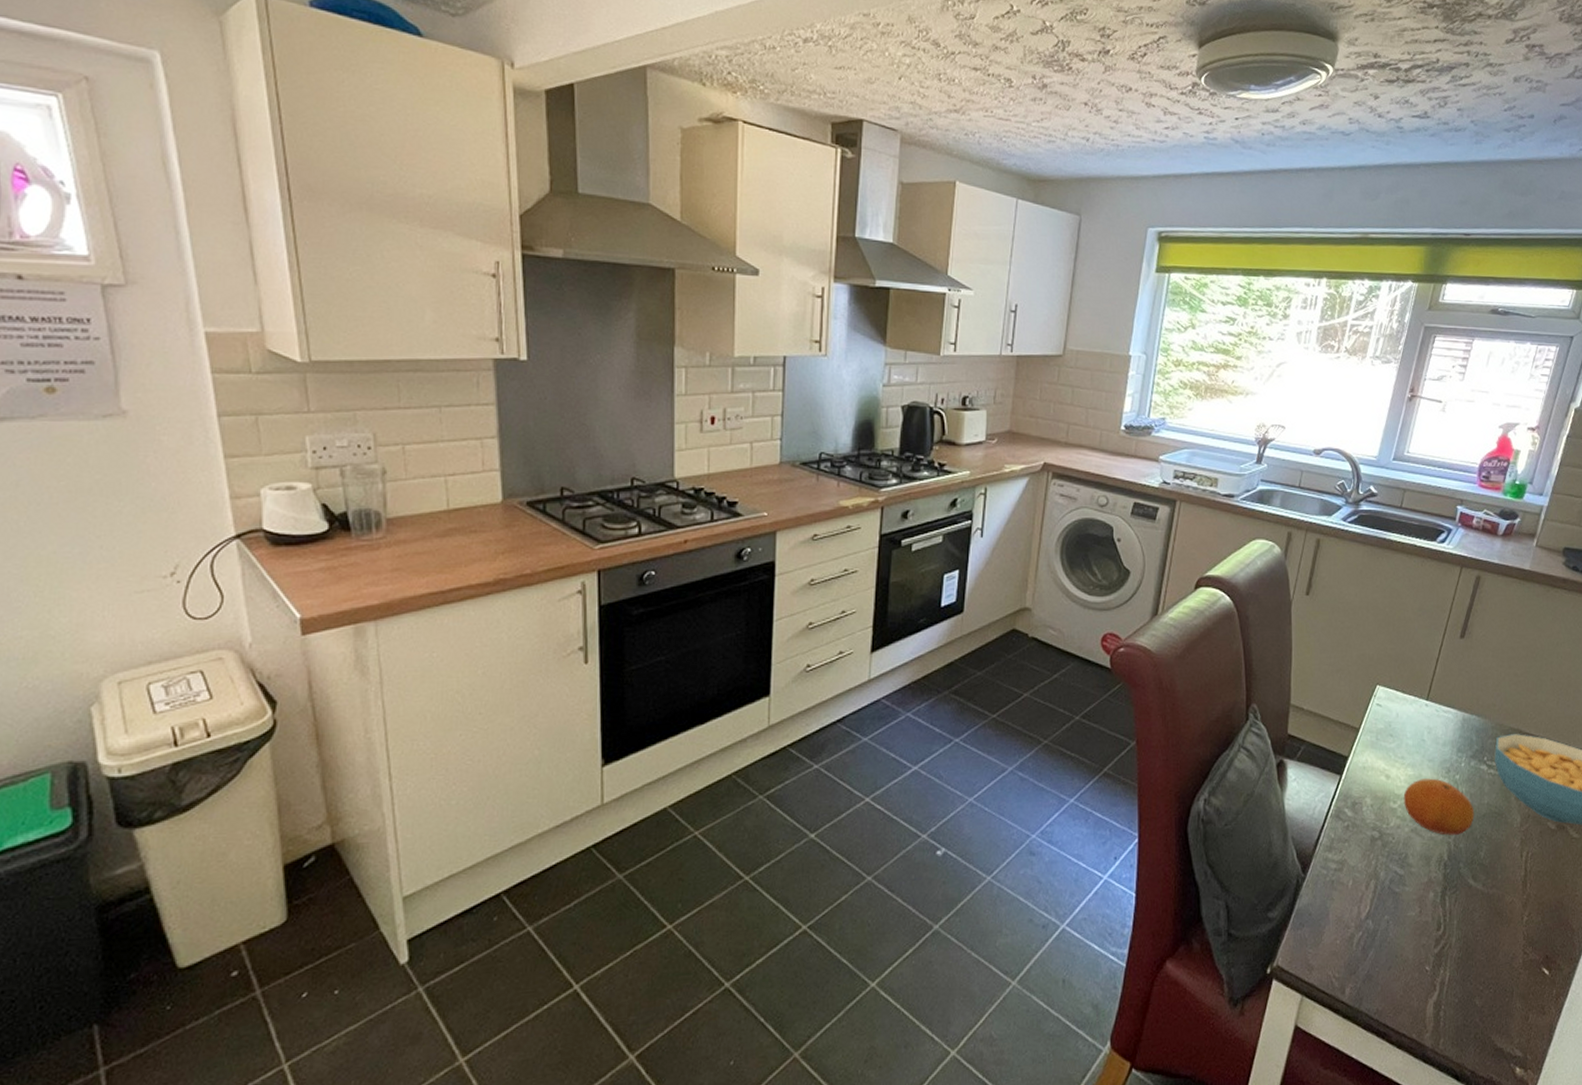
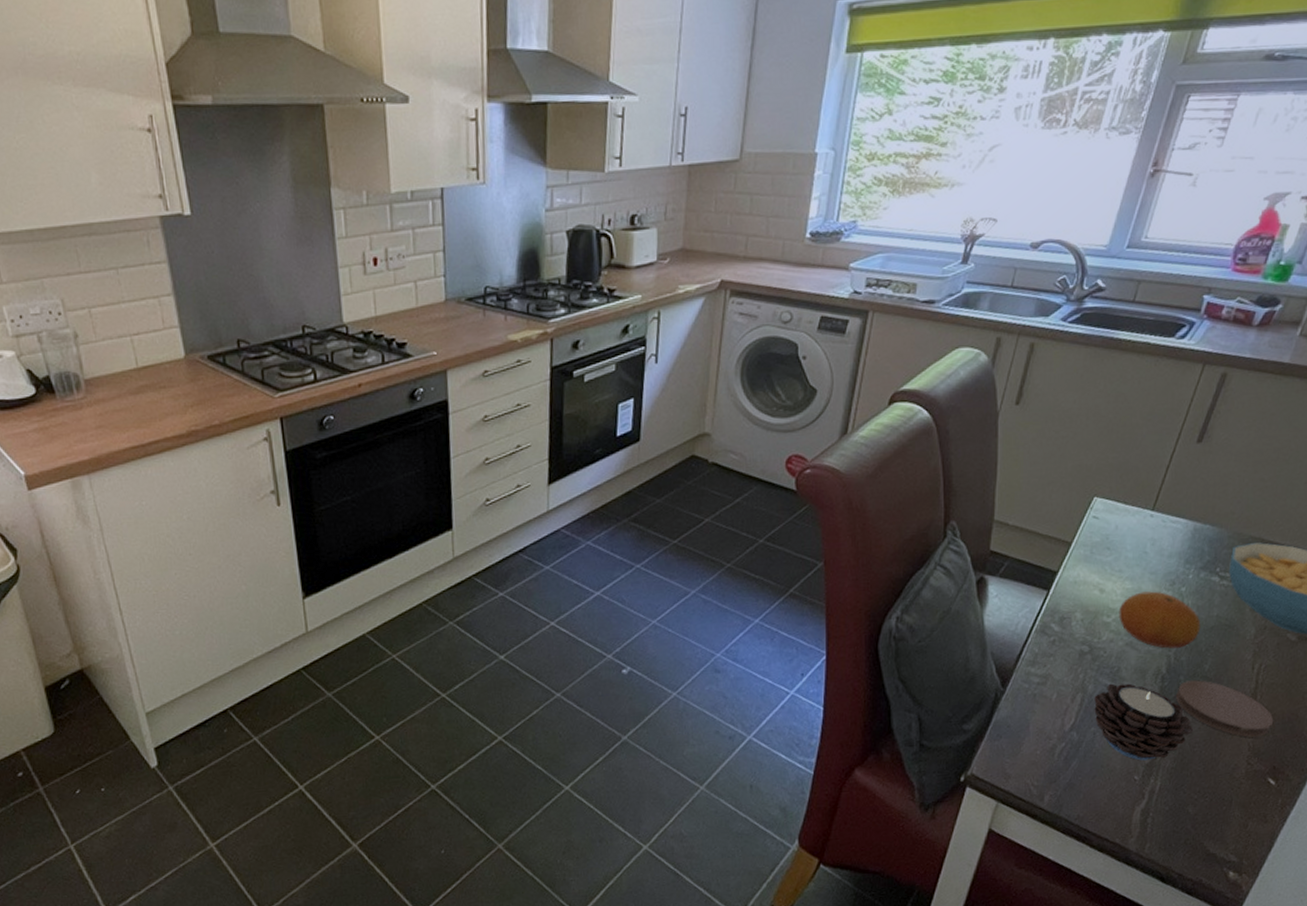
candle: none [1386,870,1475,950] -> present [1094,683,1194,761]
coaster: none [1457,867,1543,926] -> present [1175,680,1274,737]

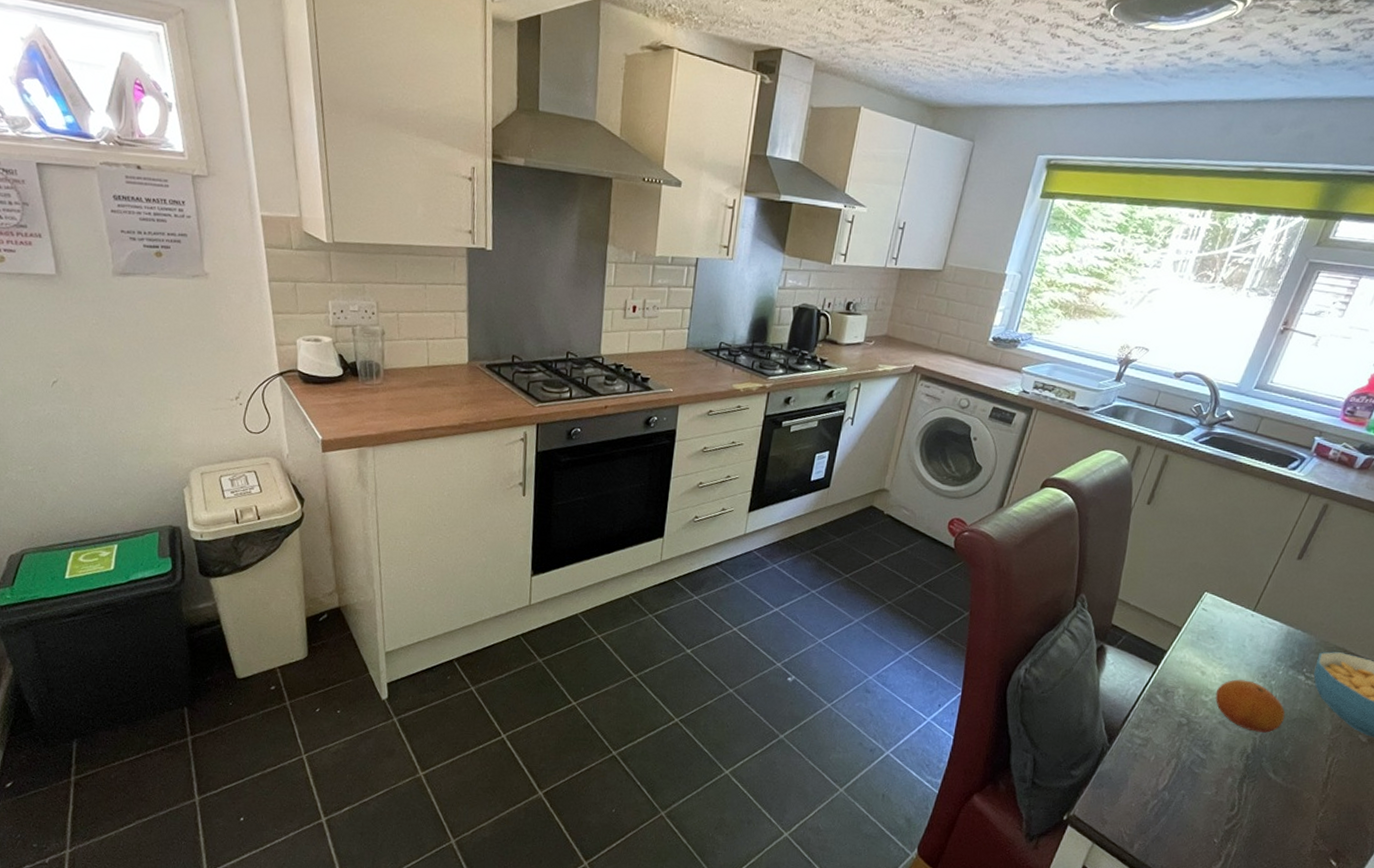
candle: present [1094,683,1194,761] -> none [1185,754,1270,827]
coaster: present [1175,680,1274,737] -> none [1256,762,1341,822]

